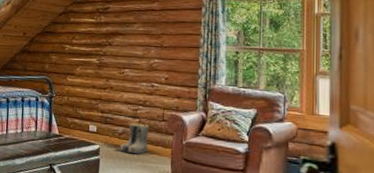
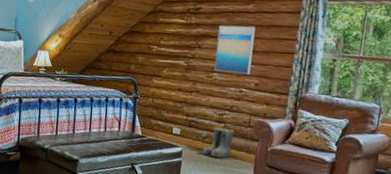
wall art: none [125,22,162,70] -> present [214,25,256,75]

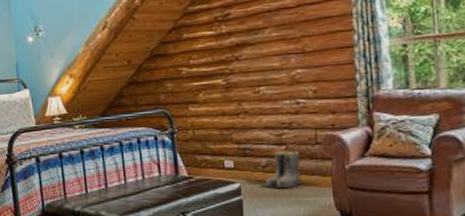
wall art: present [214,25,256,75] -> none [256,23,305,85]

